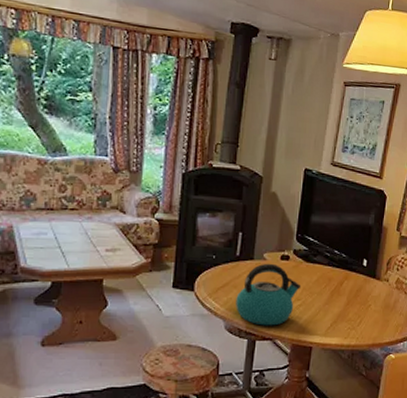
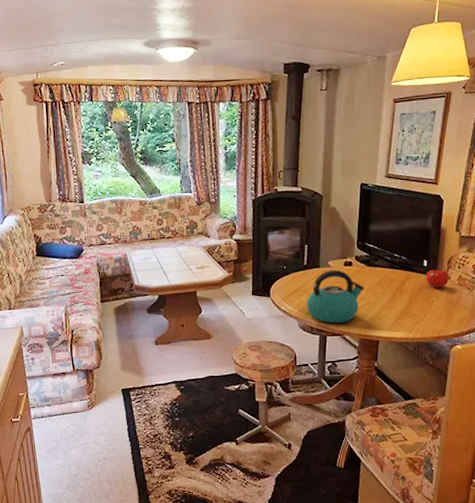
fruit: none [364,268,387,290] -> present [426,267,449,288]

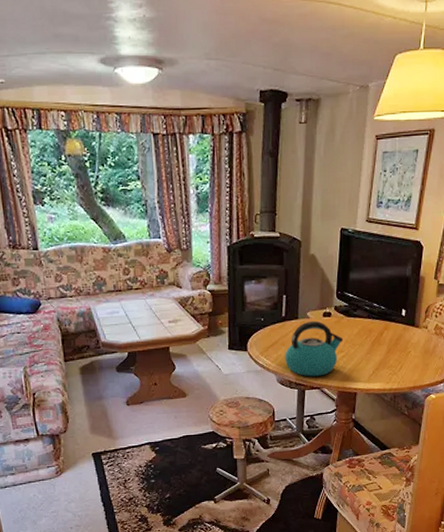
fruit: present [426,267,449,288] -> none [404,317,426,338]

